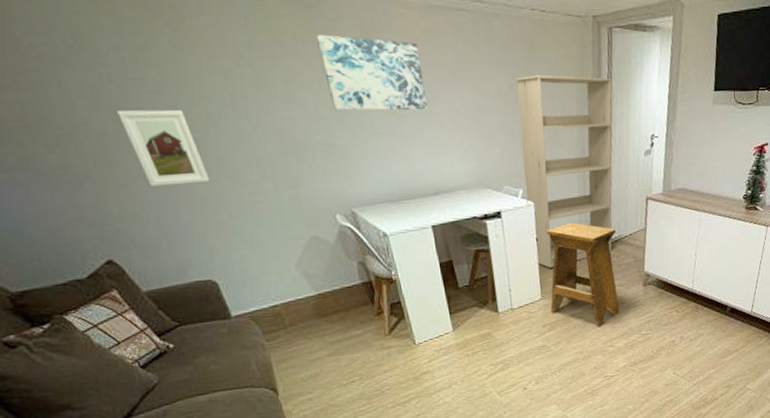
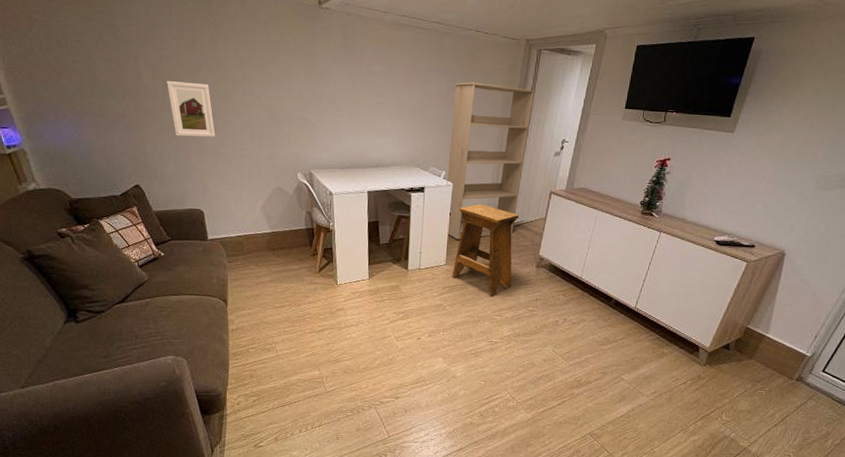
wall art: present [316,35,427,111] -> none [310,39,383,101]

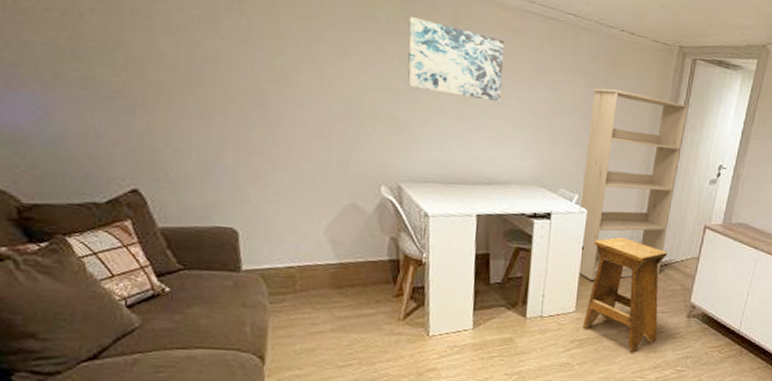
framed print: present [167,81,216,138] -> none [195,50,265,131]
wall art: none [310,39,383,101] -> present [407,16,505,102]

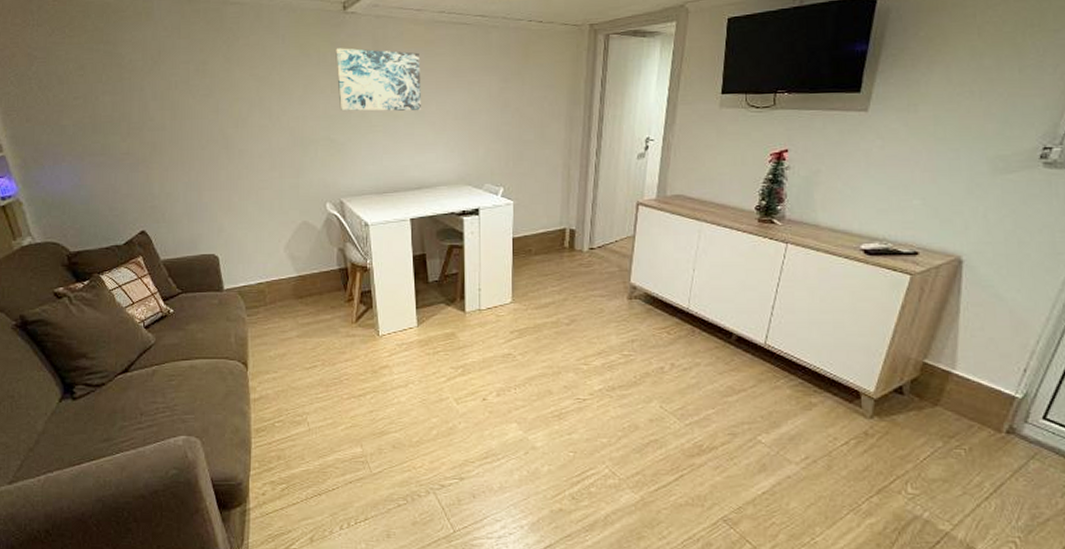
bookcase: present [577,88,689,280] -> none [506,79,607,270]
stool: present [582,237,667,352] -> none [521,224,600,338]

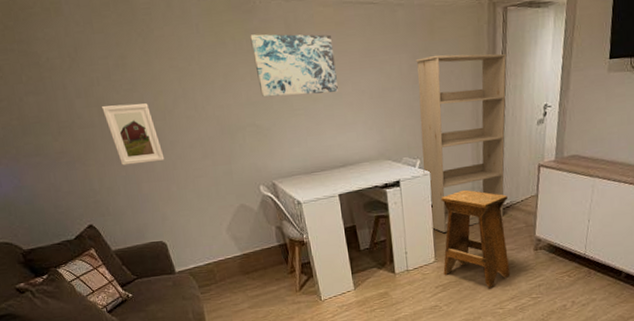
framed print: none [175,109,231,171] -> present [102,103,165,166]
bookcase: none [506,79,607,270] -> present [416,53,507,233]
stool: none [521,224,600,338] -> present [441,189,510,288]

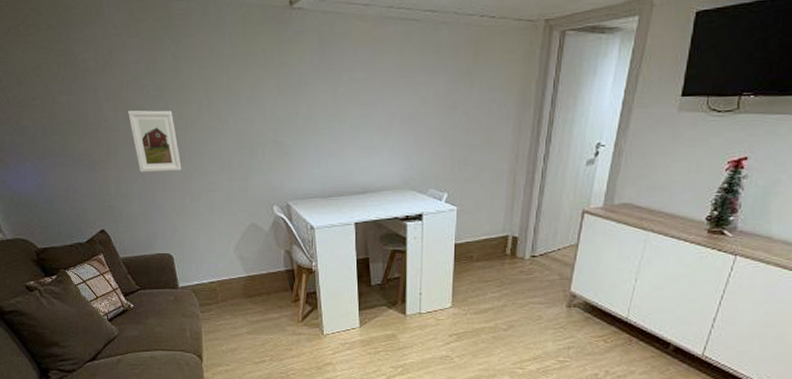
wall art: present [250,34,338,97] -> none [282,46,367,114]
bookcase: present [416,53,507,233] -> none [450,79,559,276]
stool: present [441,189,510,288] -> none [460,230,542,343]

